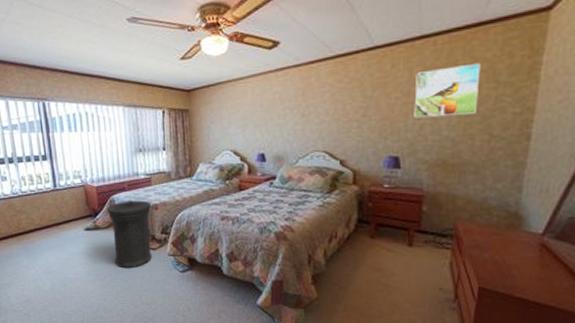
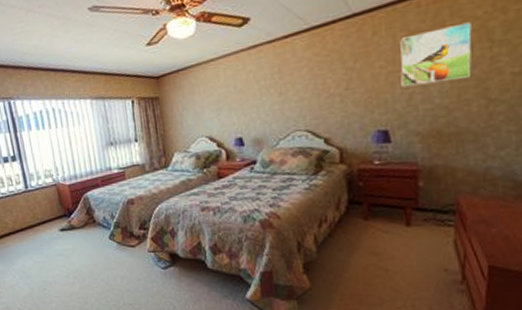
trash can: present [106,200,152,269] -> none [81,195,132,269]

